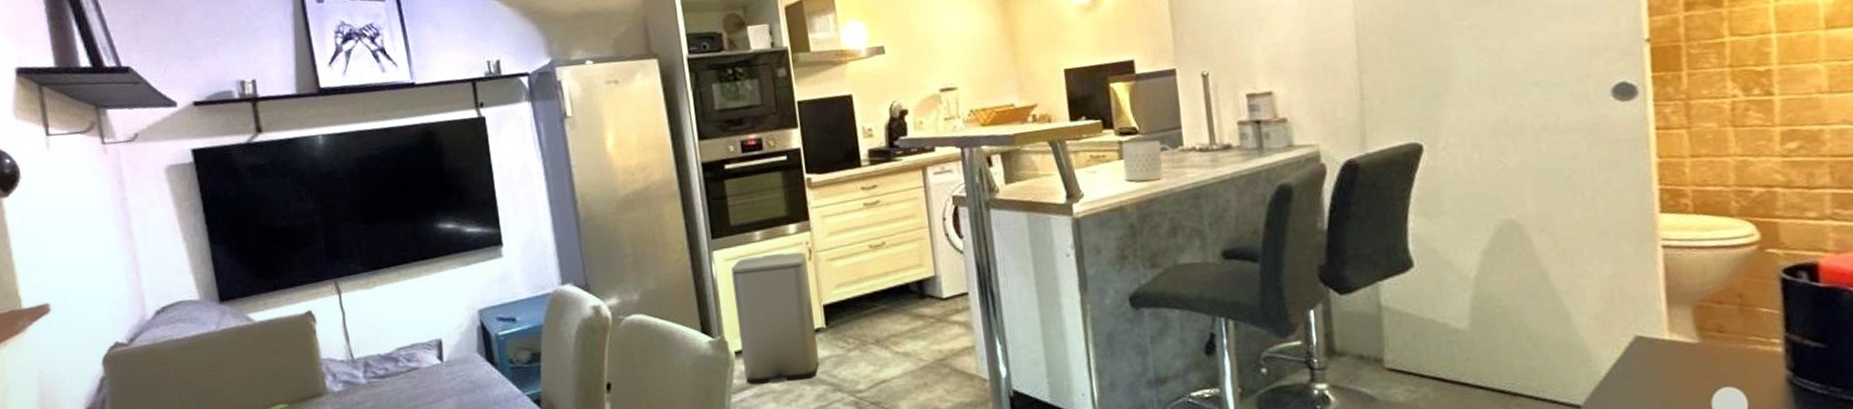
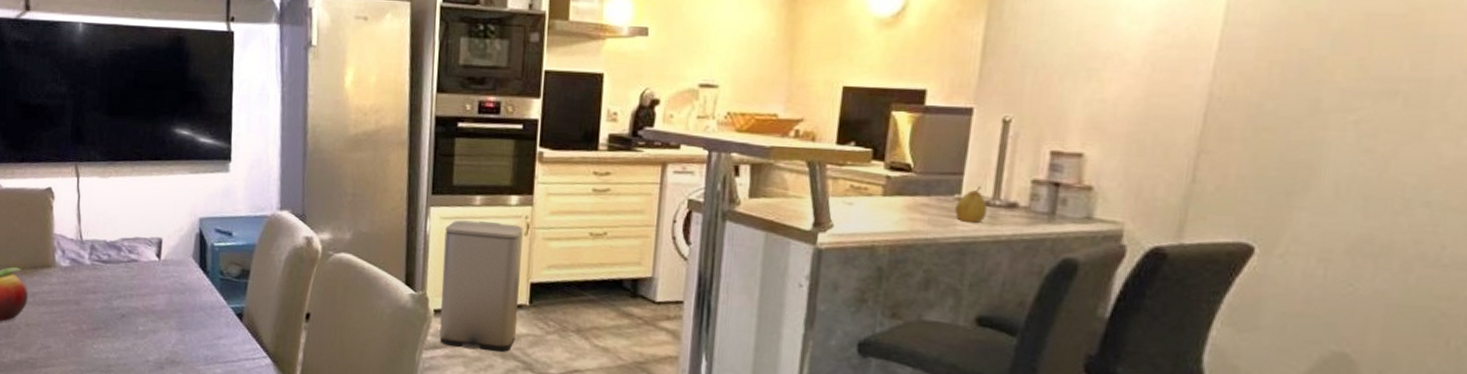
mug: present [1121,140,1175,182] -> none [883,179,948,226]
fruit: none [1181,135,1209,170] -> present [955,186,988,224]

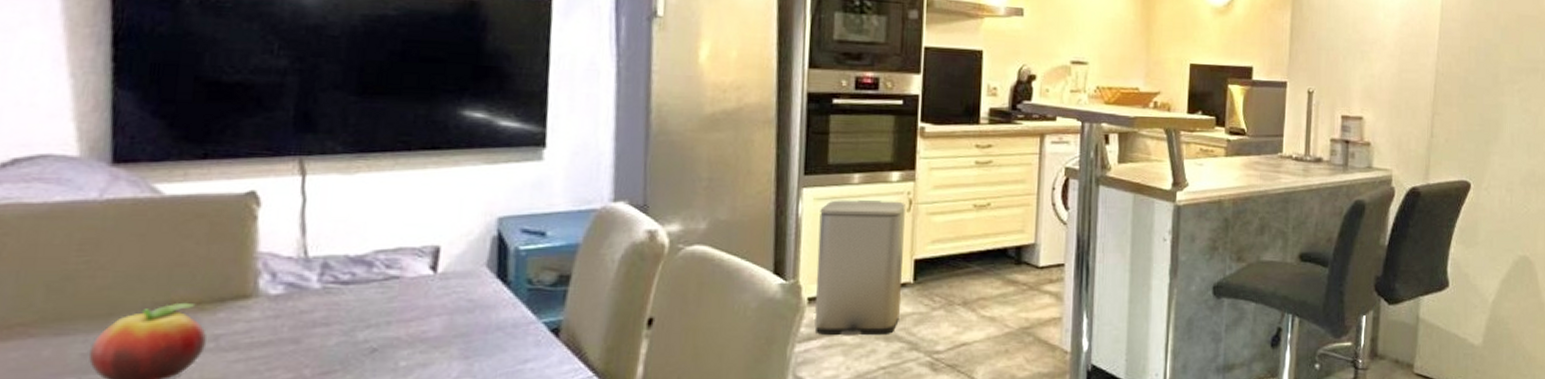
fruit: present [955,186,988,224] -> none [1279,145,1302,177]

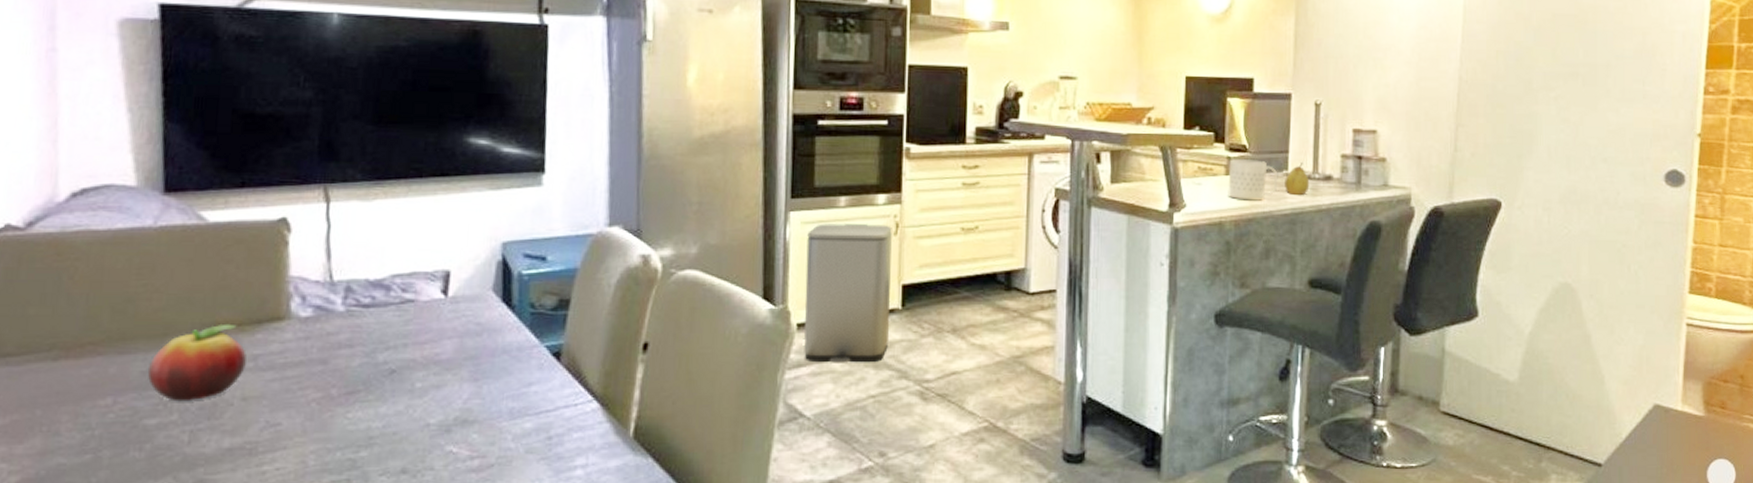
mug: none [1227,142,1274,181] -> present [1228,159,1278,201]
fruit: none [1279,145,1302,177] -> present [1285,162,1310,196]

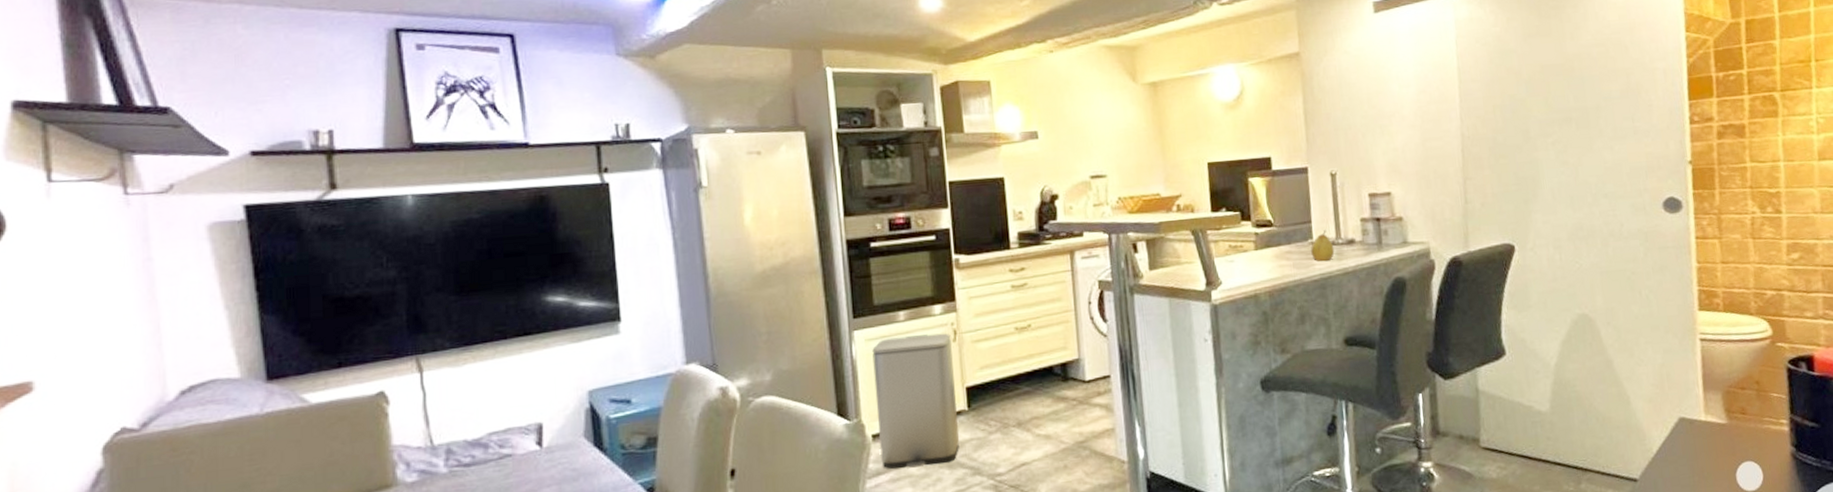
mug: present [1228,159,1278,201] -> none [1257,232,1305,272]

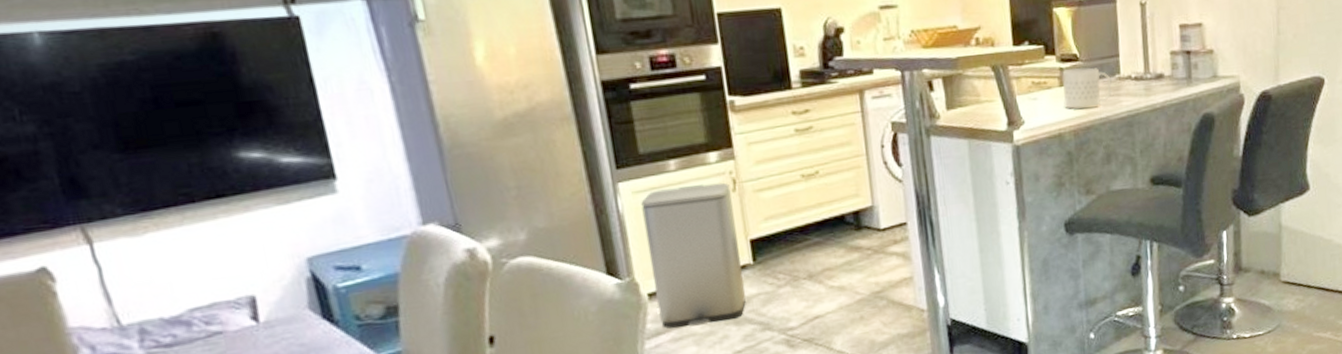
mug: none [1257,232,1305,272] -> present [1062,67,1112,110]
fruit: present [1311,230,1335,262] -> none [1118,64,1143,99]

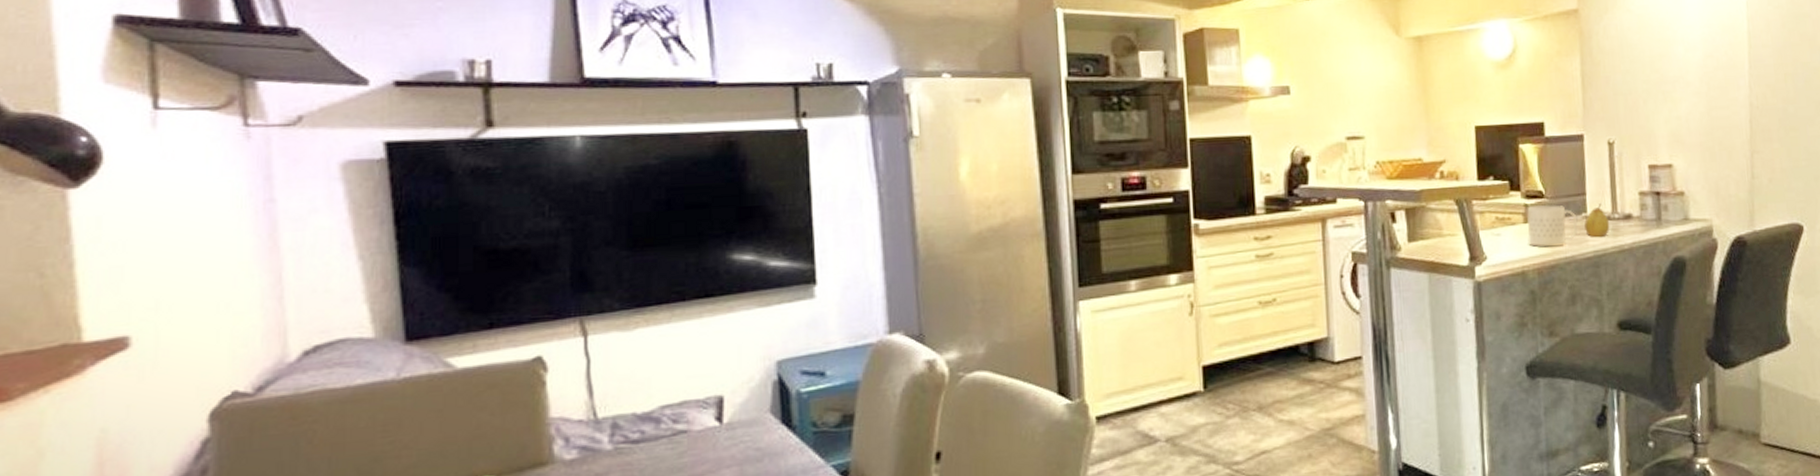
pedal bin: present [641,182,746,329] -> none [1099,305,1193,455]
fruit: none [1118,64,1143,99] -> present [1584,203,1610,238]

